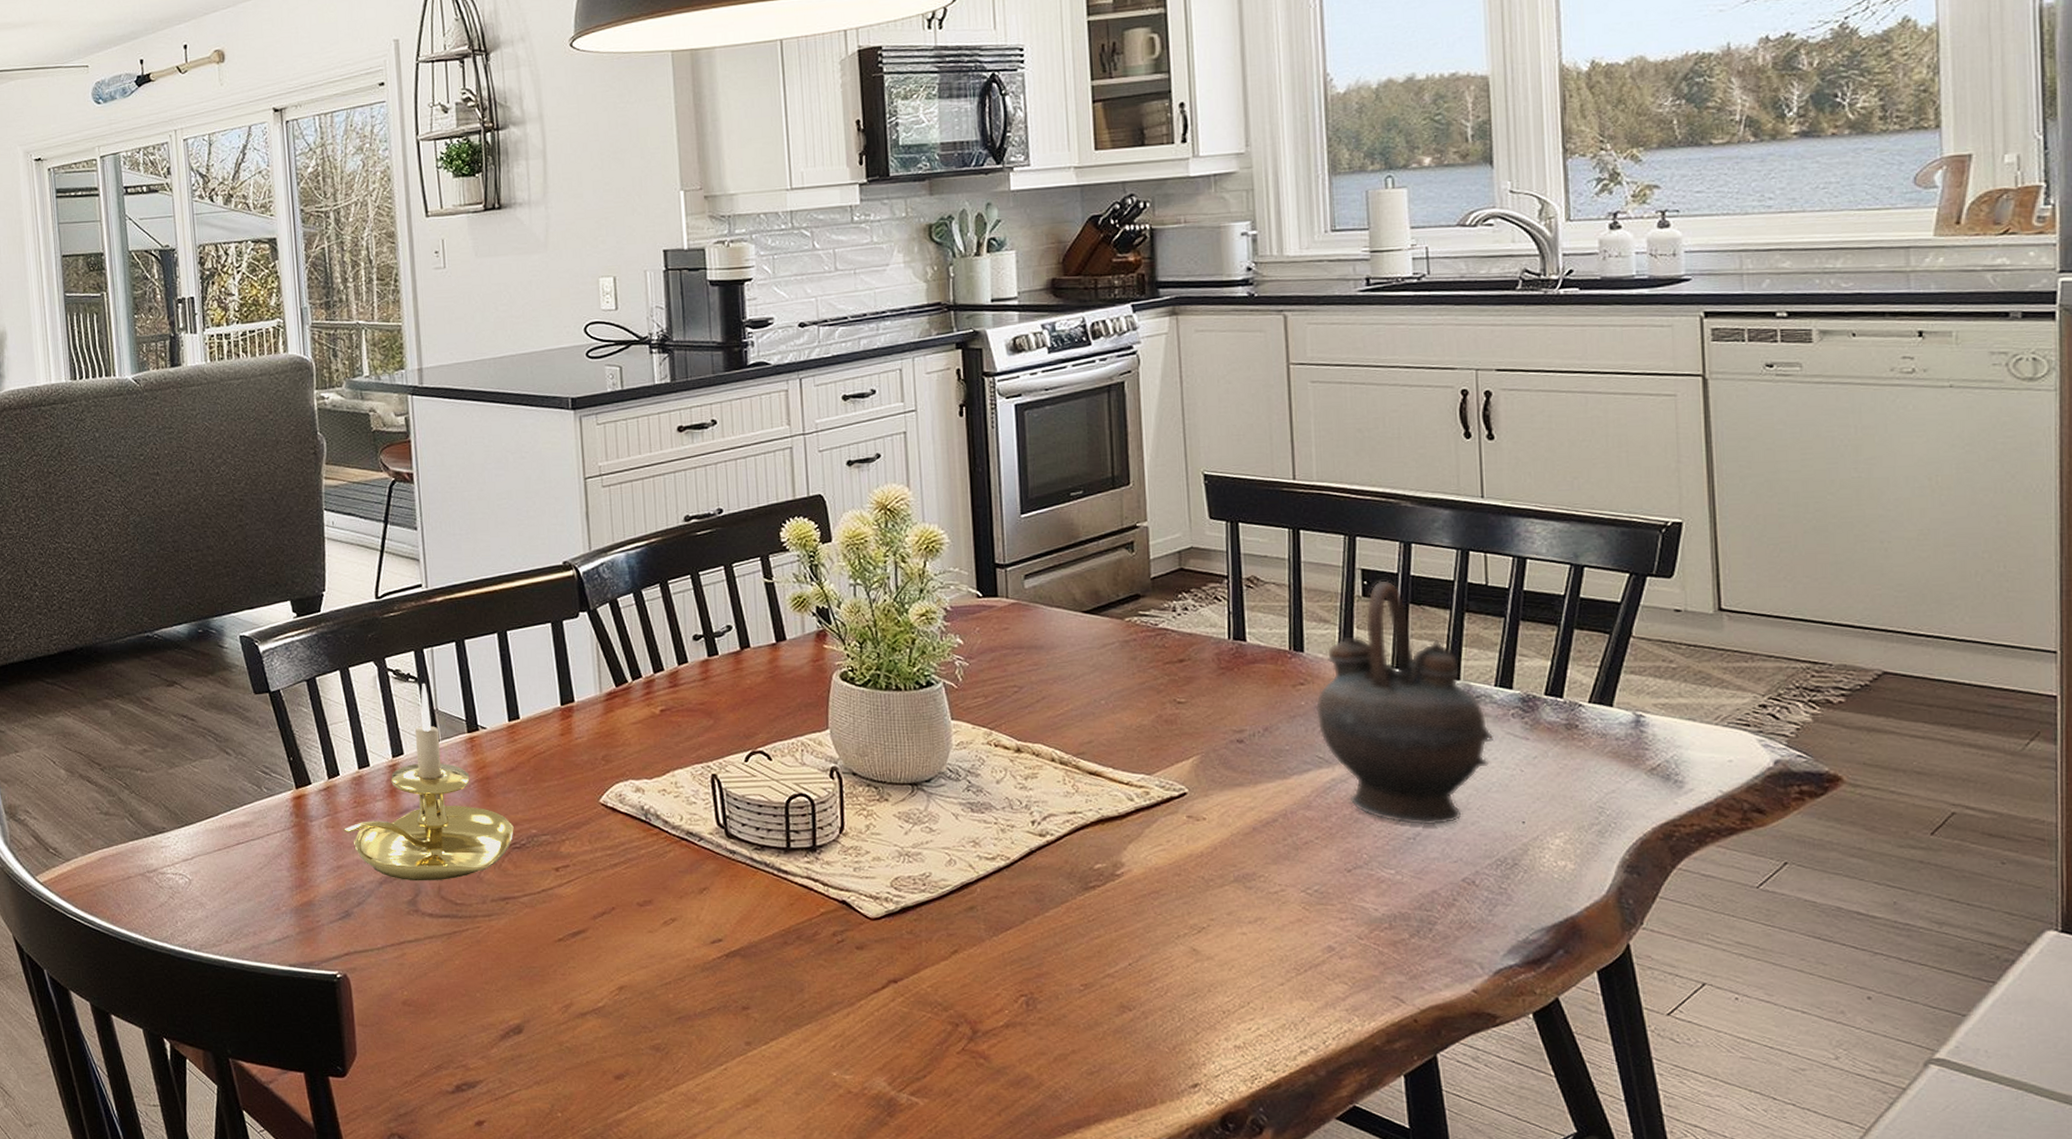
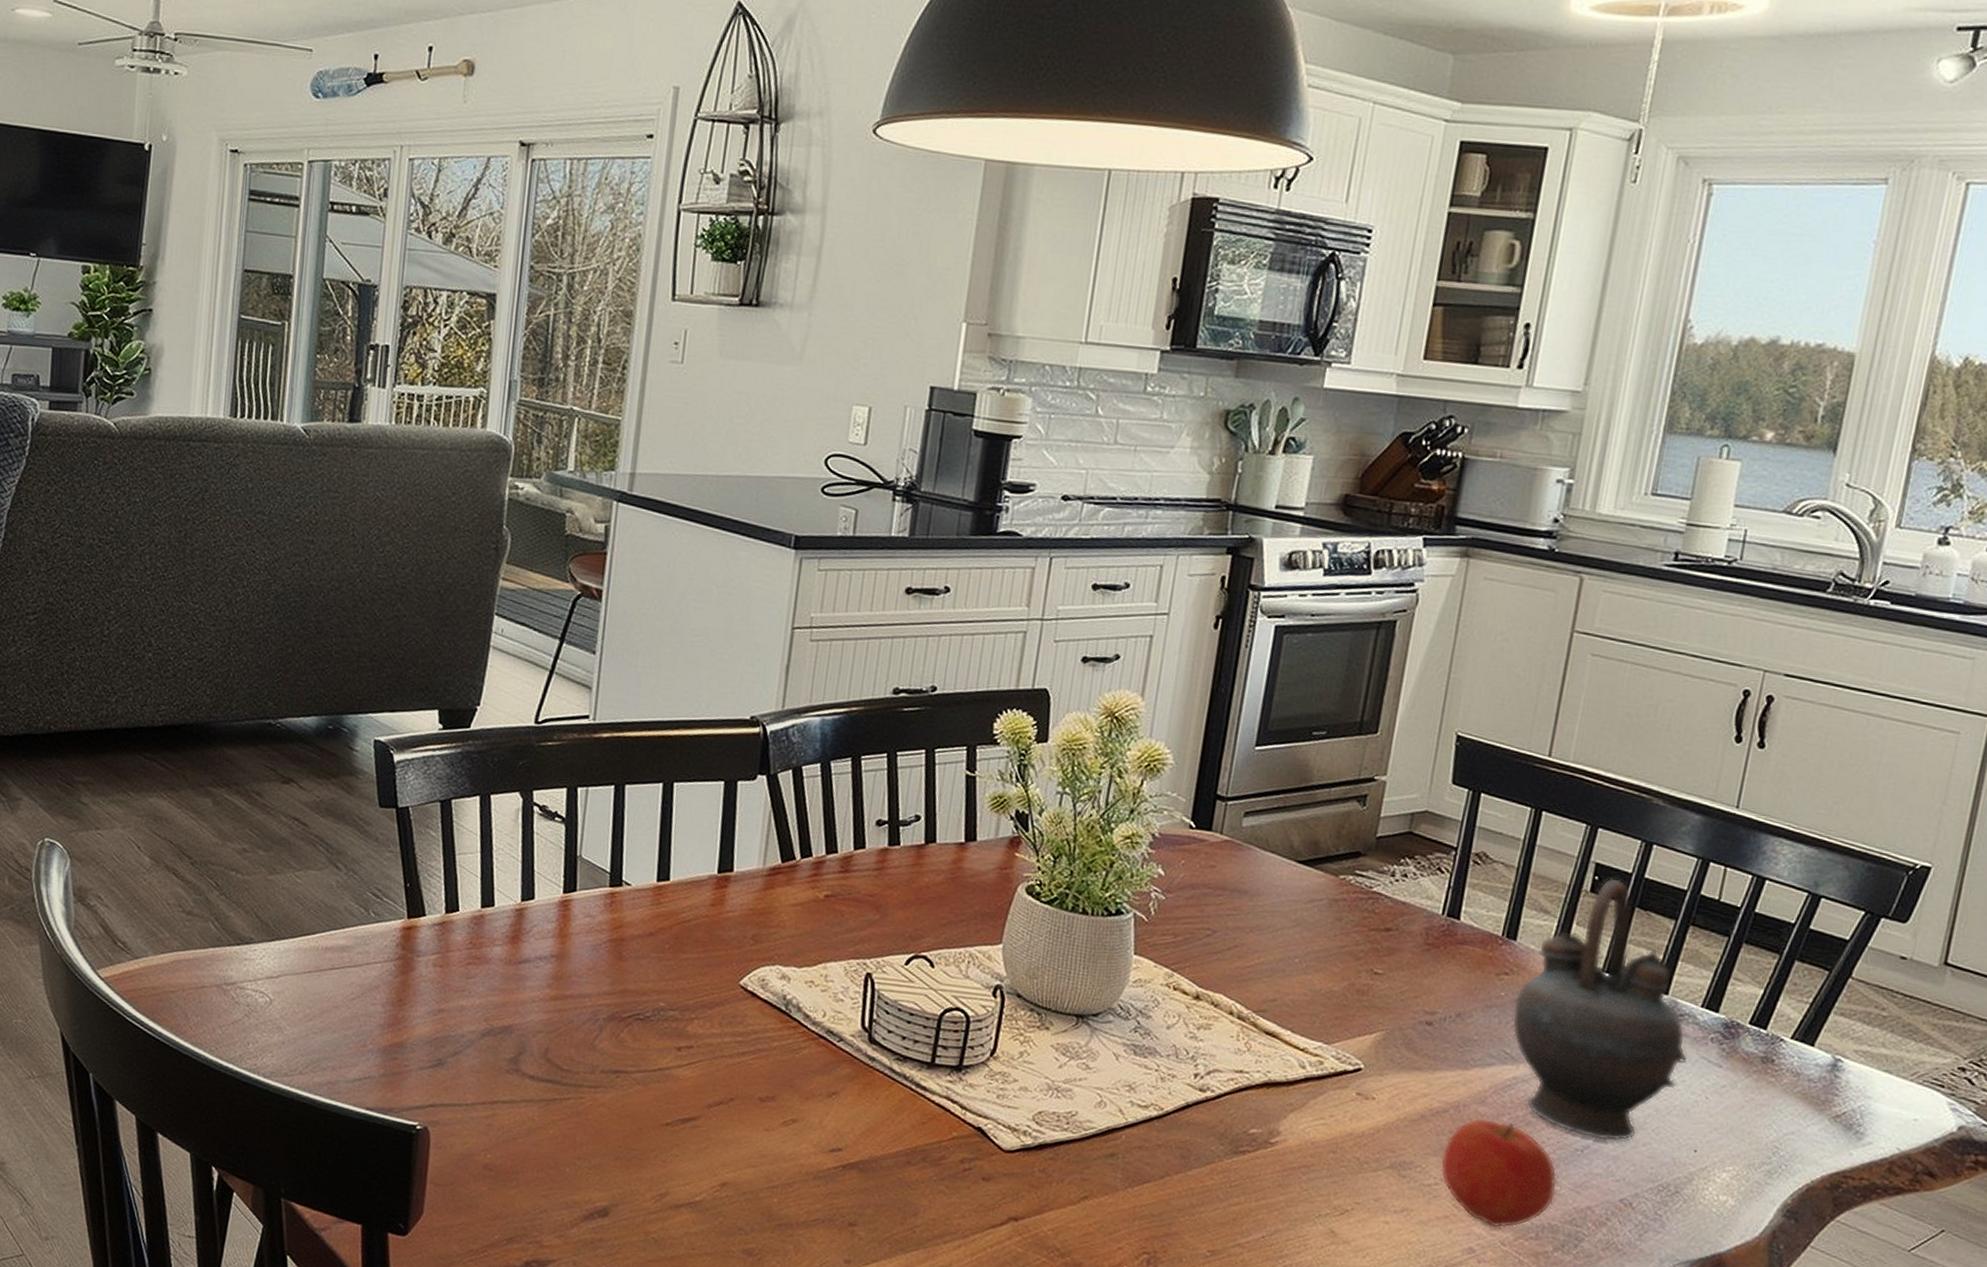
candle holder: present [344,684,514,881] -> none [452,825,641,1042]
apple: none [1281,821,1400,923] -> present [1440,1118,1558,1228]

